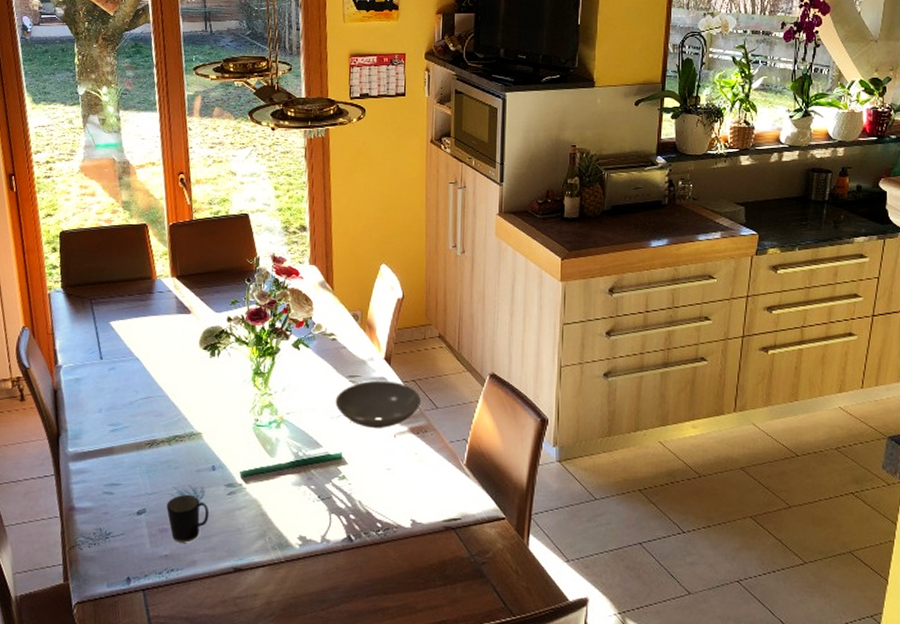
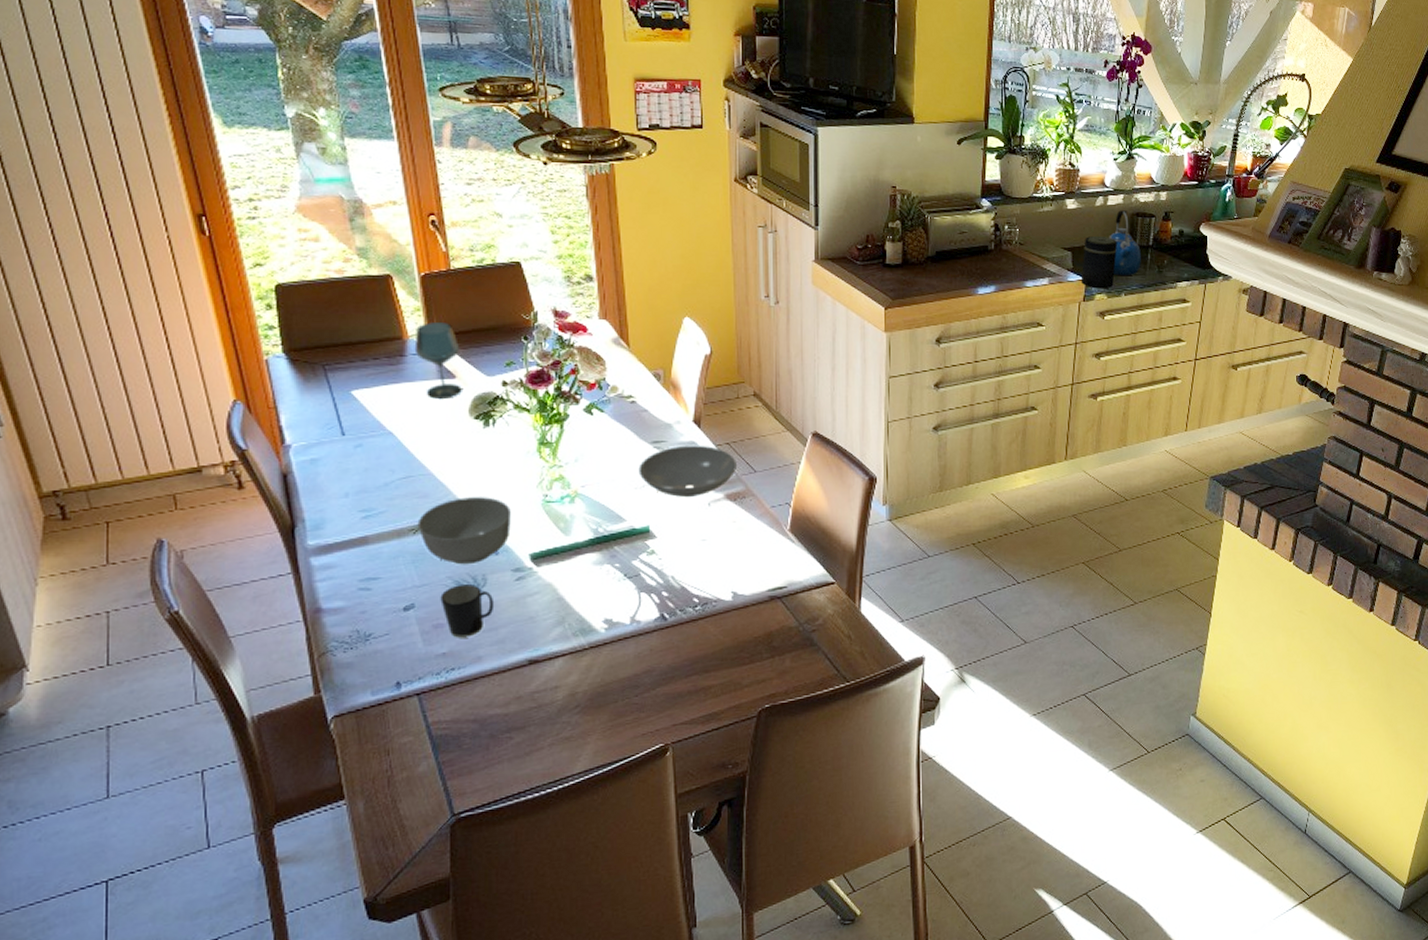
bowl: none [152,418,228,478] -> present [417,497,511,565]
wine glass: none [160,265,196,331] -> present [414,322,462,399]
cylinder: none [753,192,792,243] -> present [1080,236,1118,289]
kettle: none [783,166,818,230] -> present [1109,210,1142,275]

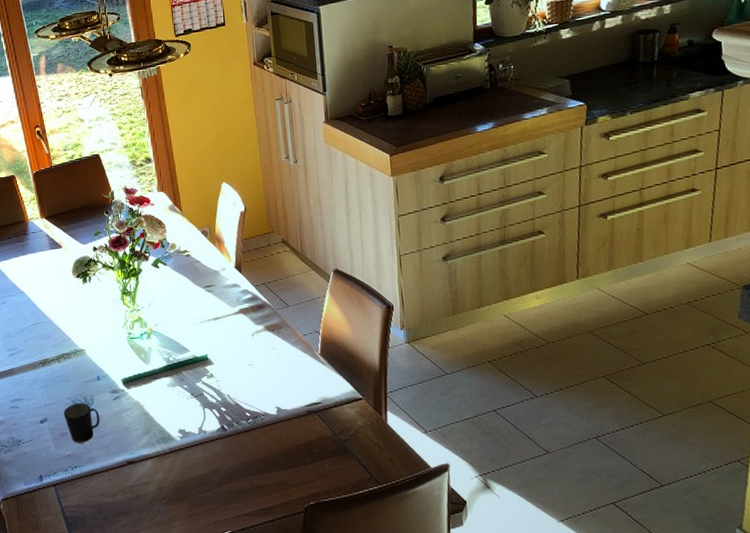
wine glass: present [414,322,462,399] -> none [33,206,67,265]
bowl: present [417,497,511,565] -> none [44,336,107,389]
bowl: present [638,445,737,498] -> none [196,286,273,331]
cylinder: present [1080,236,1118,289] -> none [581,59,619,112]
kettle: present [1109,210,1142,275] -> none [609,30,648,95]

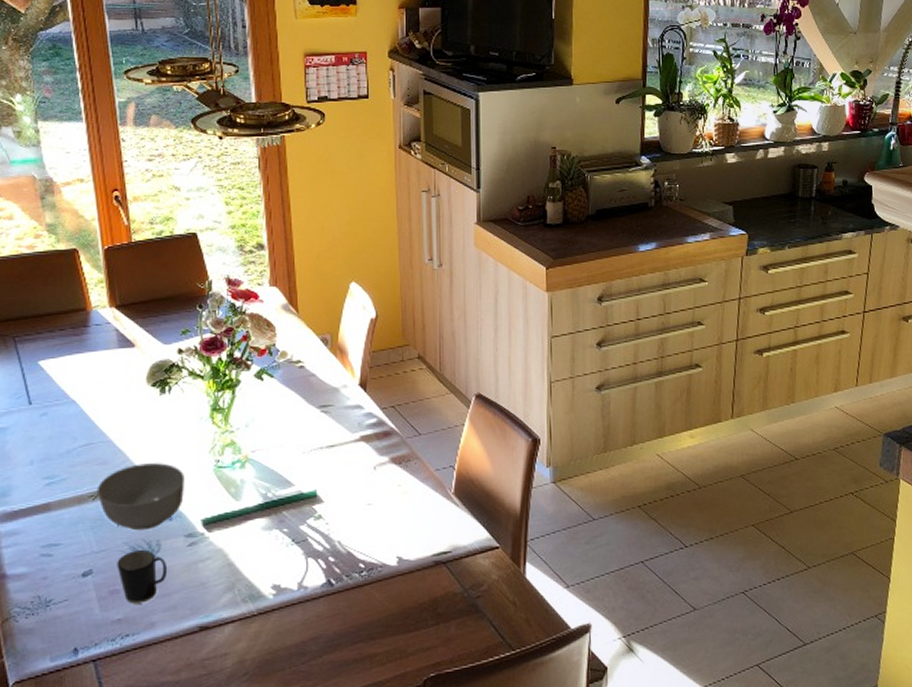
bowl: none [44,336,107,389] -> present [96,463,184,531]

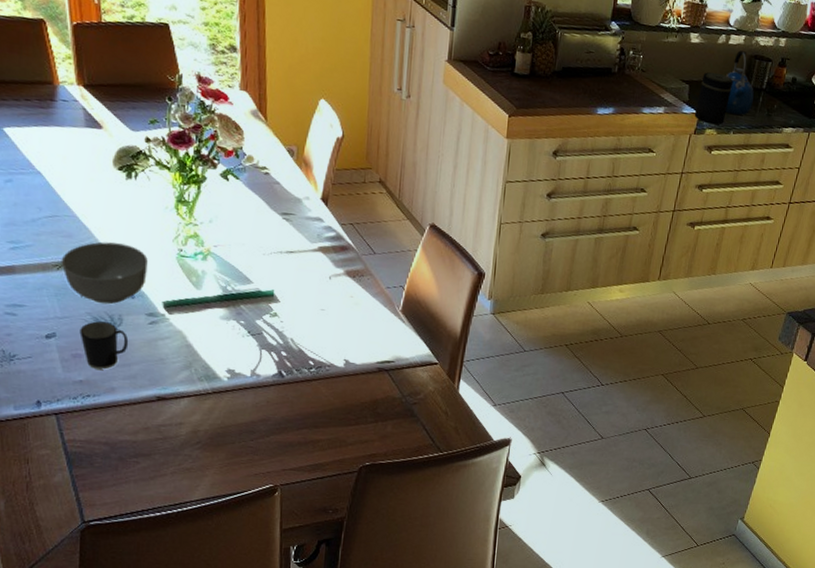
cylinder: none [743,190,780,243] -> present [694,72,734,125]
kettle: none [771,162,806,228] -> present [725,50,755,115]

